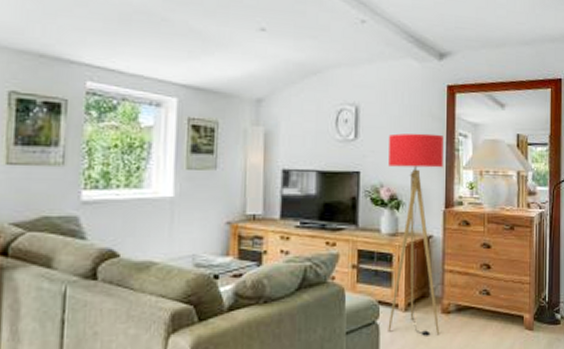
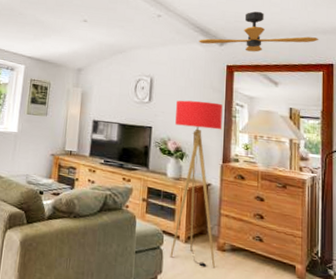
ceiling fan: none [413,14,548,67] -> present [199,11,319,52]

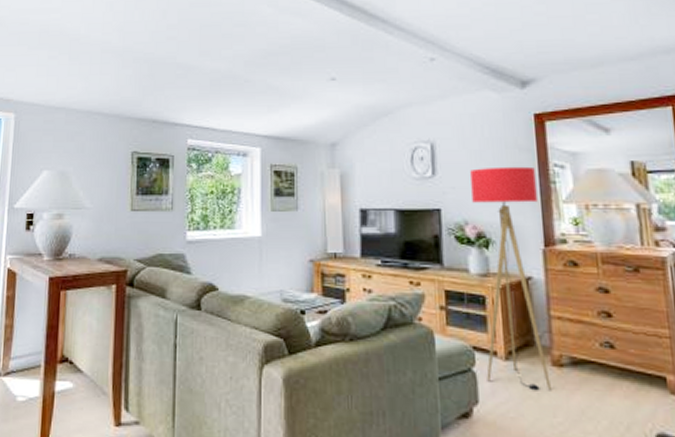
ceiling fan: present [199,11,319,52] -> none [491,36,661,92]

